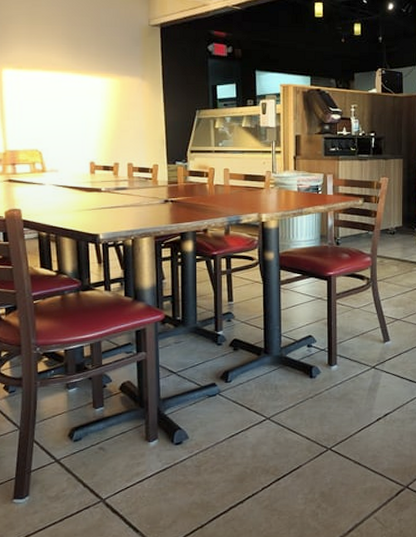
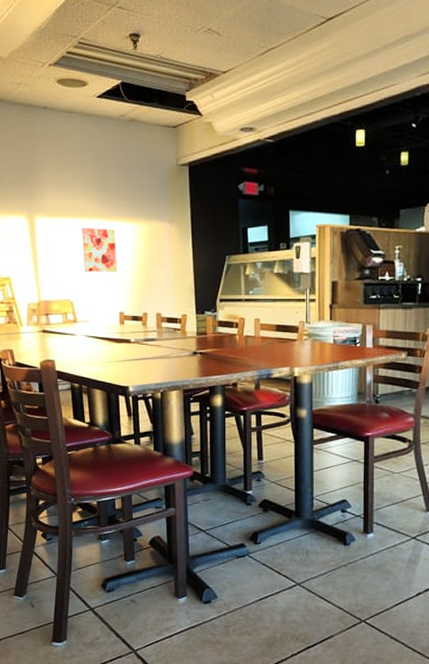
wall art: none [52,80,89,124] -> present [82,227,118,272]

